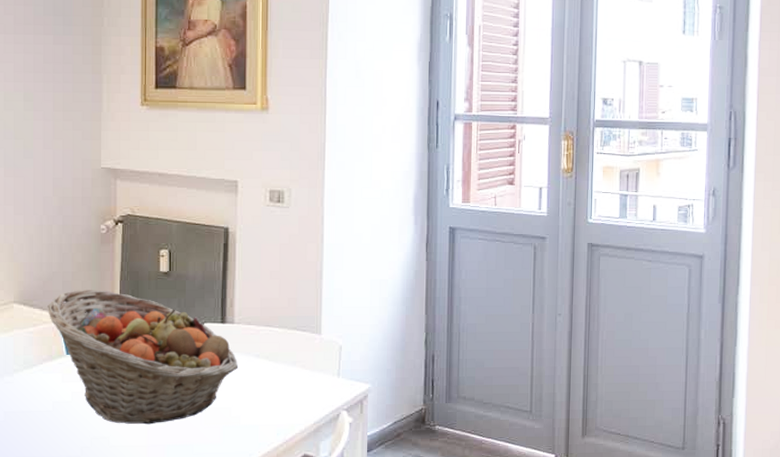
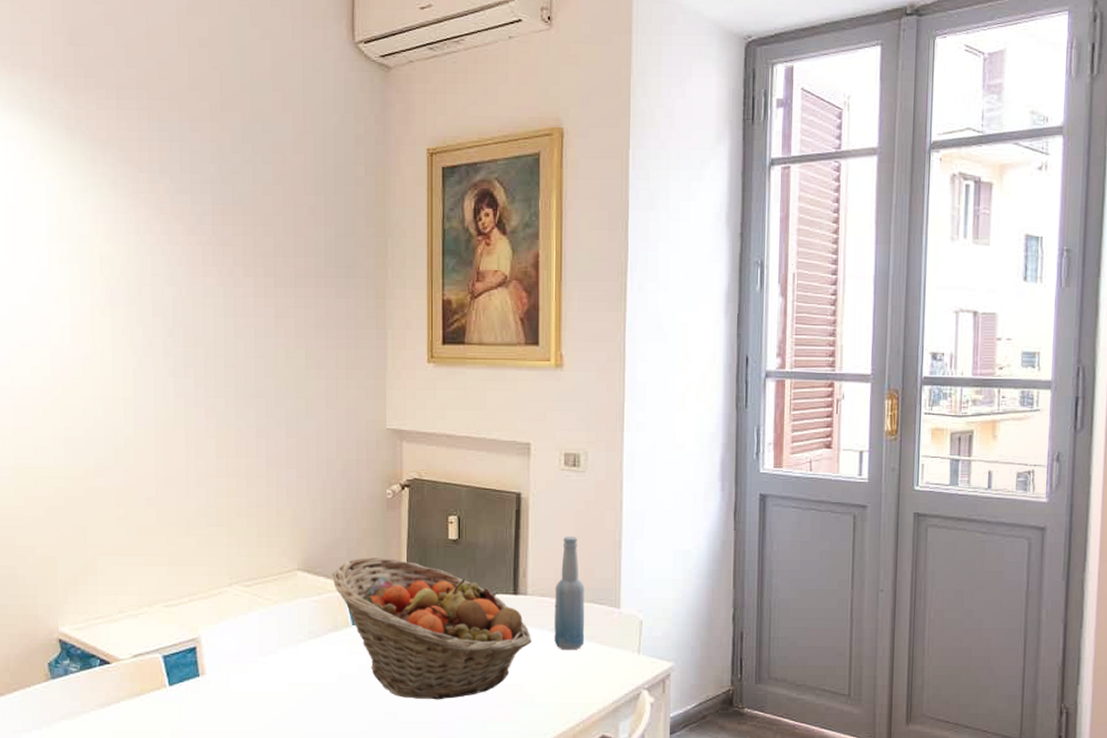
bottle: none [259,267,288,375] -> present [554,536,585,650]

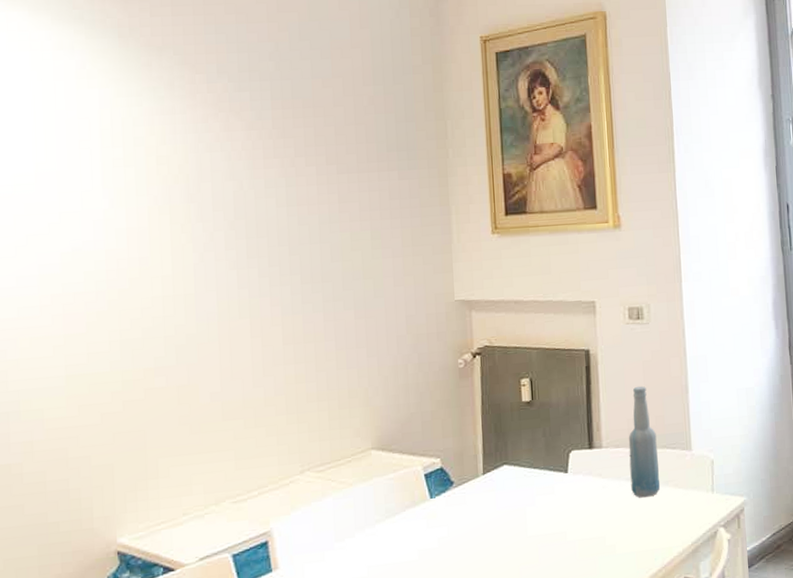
fruit basket: present [332,557,531,700] -> none [407,427,609,566]

